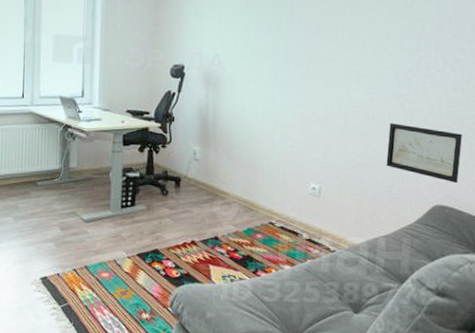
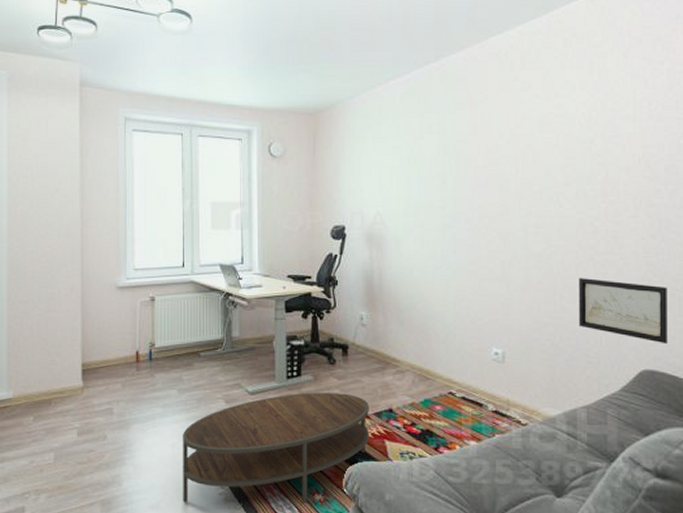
coffee table: none [15,221,197,323] -> present [183,392,369,504]

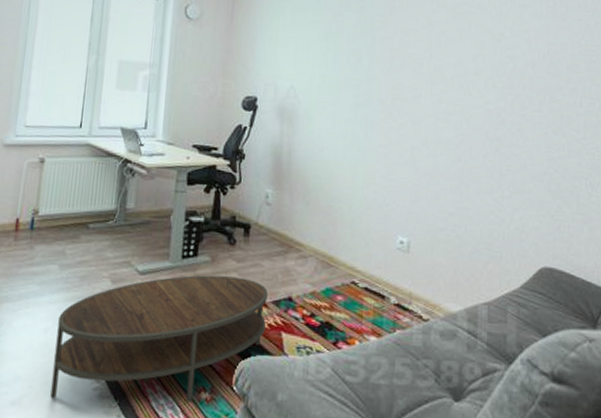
wall art: present [578,278,667,345] -> none [483,169,567,242]

